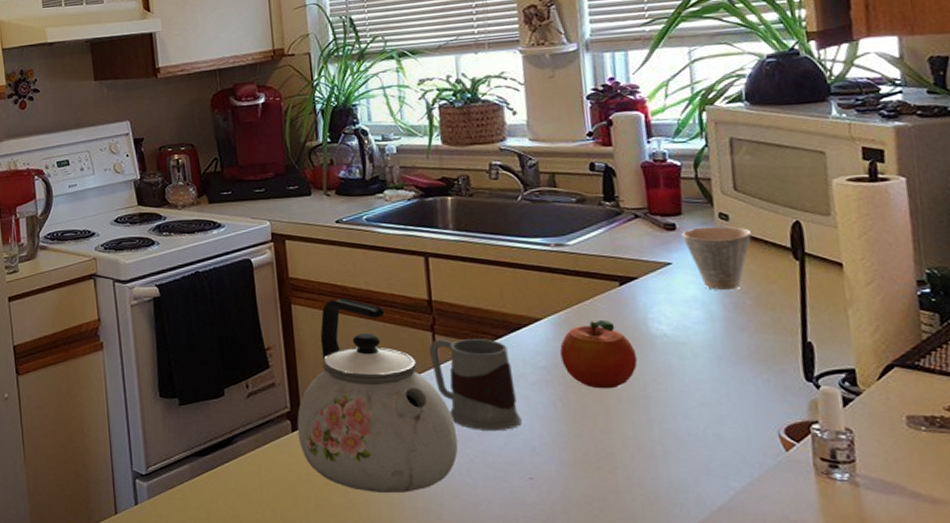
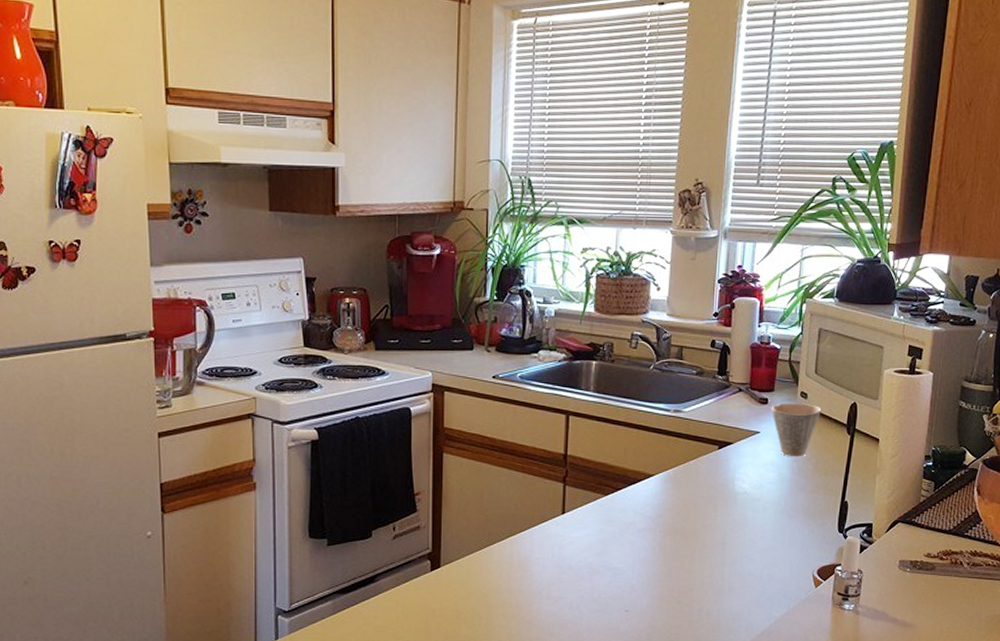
kettle: present [297,298,459,493] -> none [436,449,573,624]
mug: present [429,339,522,432] -> none [559,489,626,571]
fruit: present [560,319,638,389] -> none [664,477,722,536]

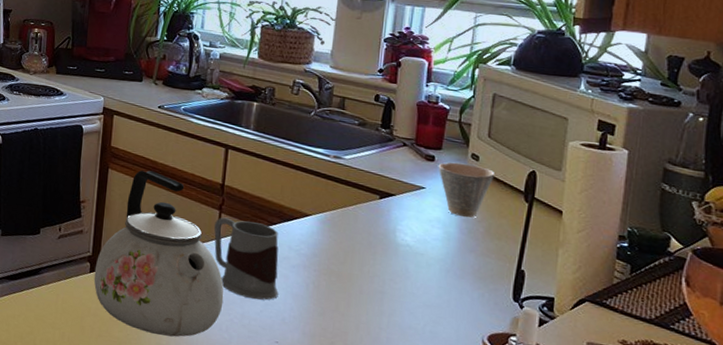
kettle: none [436,449,573,624] -> present [94,170,224,337]
mug: none [559,489,626,571] -> present [214,217,279,300]

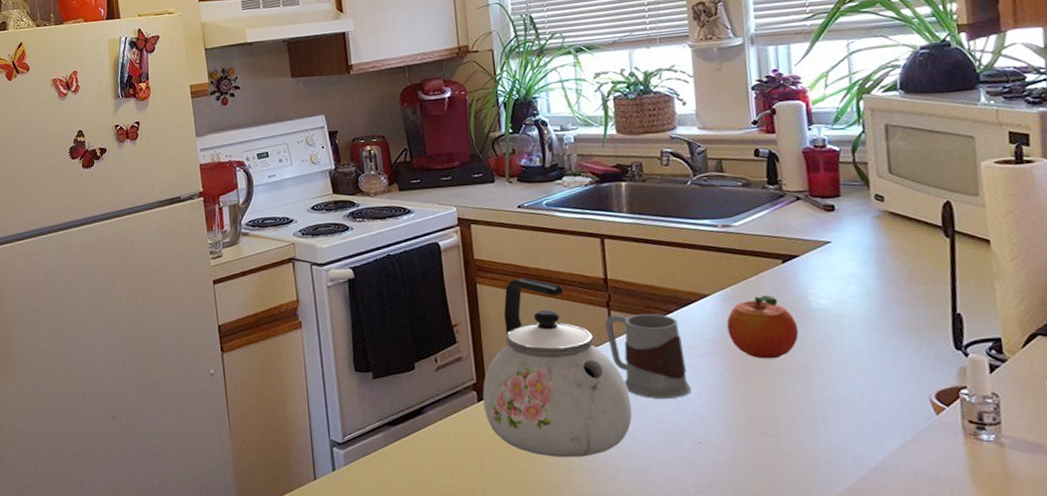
fruit: none [320,223,382,281] -> present [727,294,799,359]
cup: present [438,162,494,218] -> none [840,207,905,267]

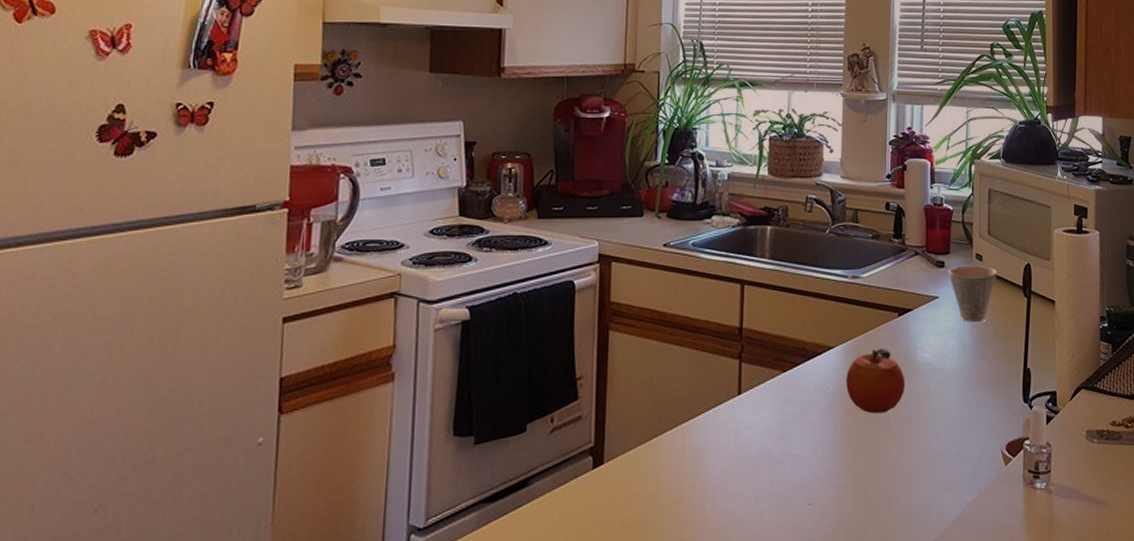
kettle: present [482,278,633,457] -> none [598,325,751,530]
mug: present [605,314,691,400] -> none [735,366,808,459]
cup: none [840,207,905,267] -> present [948,265,996,323]

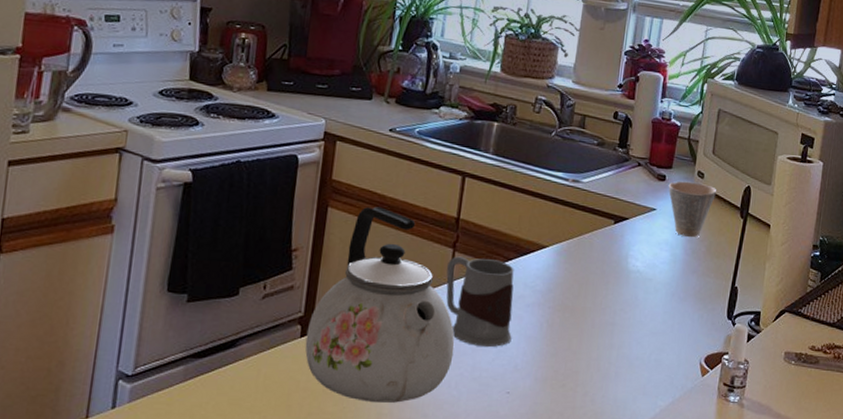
kettle: none [598,325,751,530] -> present [305,206,455,403]
mug: none [735,366,808,459] -> present [446,256,514,348]
fruit: present [846,348,905,414] -> none [555,252,614,315]

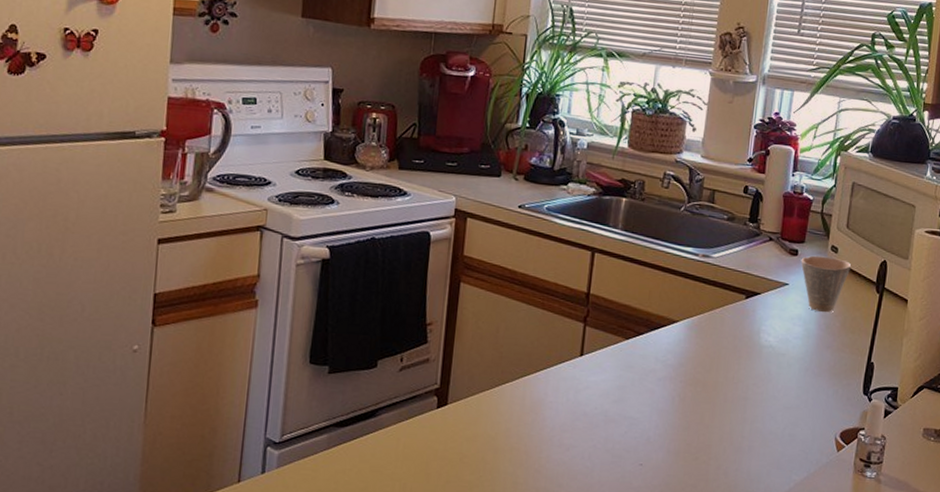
kettle: present [305,206,455,403] -> none [441,282,587,473]
mug: present [446,256,514,348] -> none [577,330,645,420]

